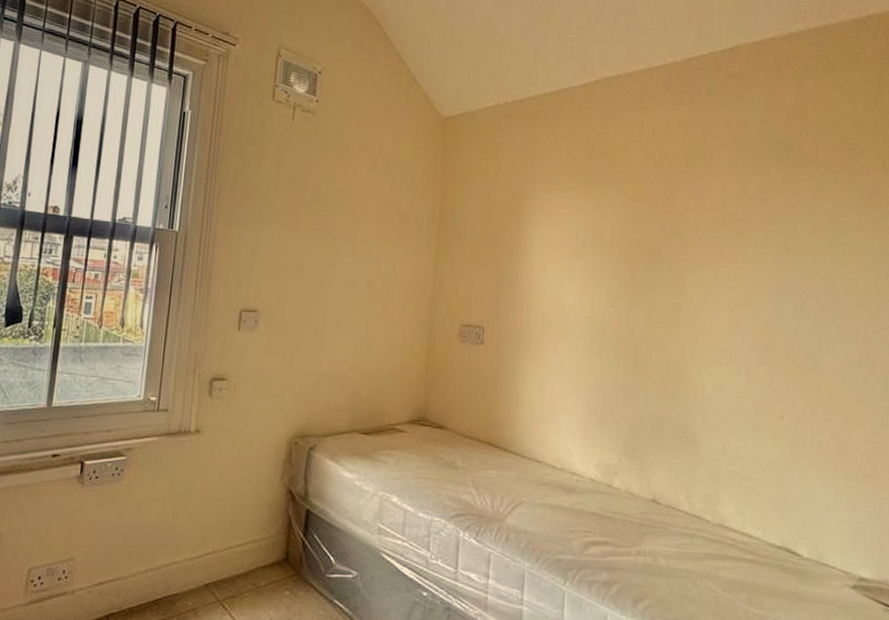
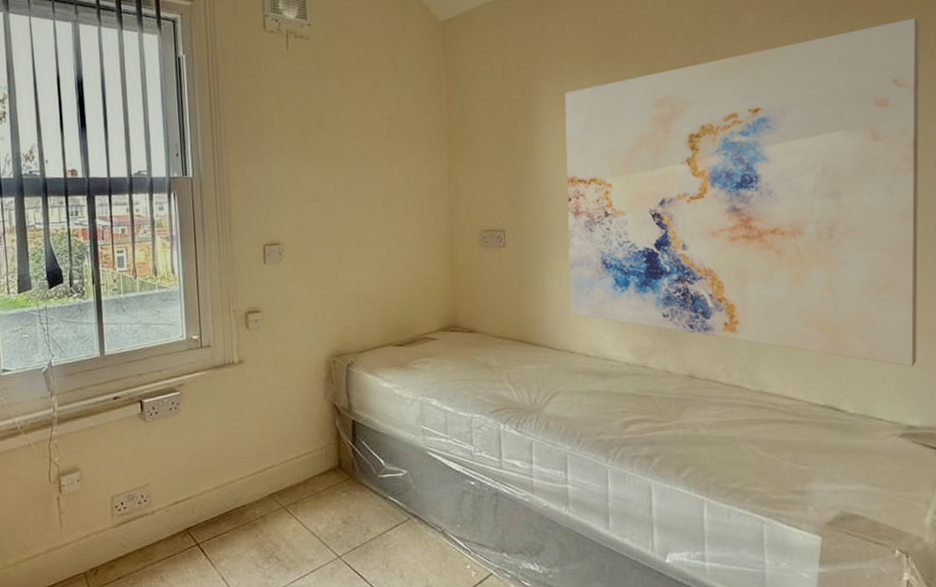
wall art: none [541,180,873,515] -> present [564,18,919,367]

